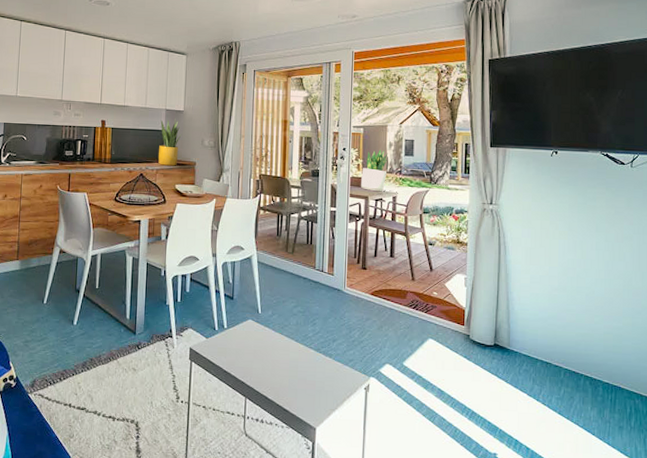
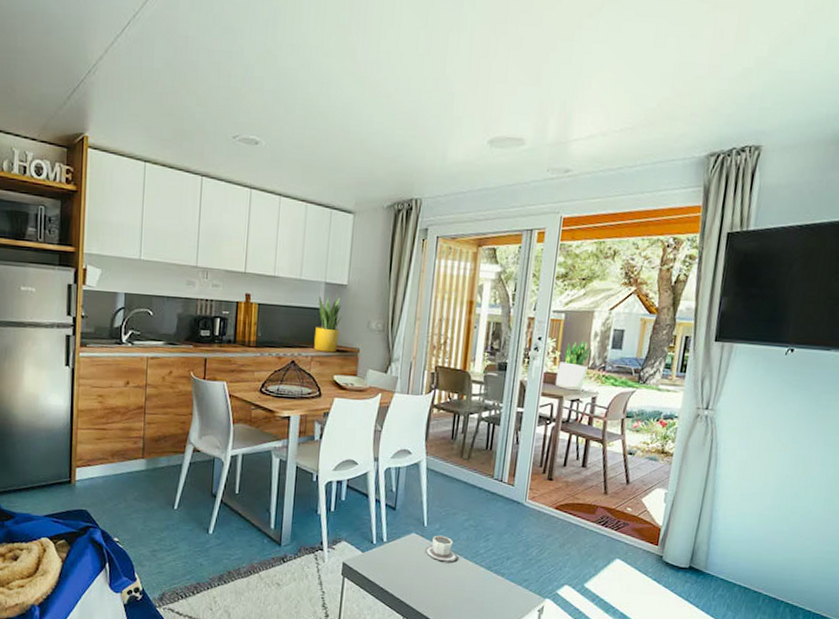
cup: none [261,321,290,345] -> present [425,535,458,562]

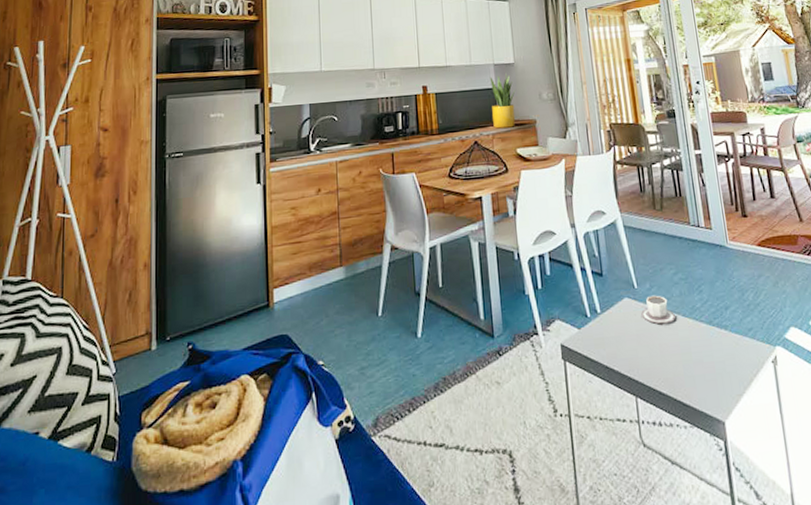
planter: present [555,340,592,391] -> none [721,78,750,126]

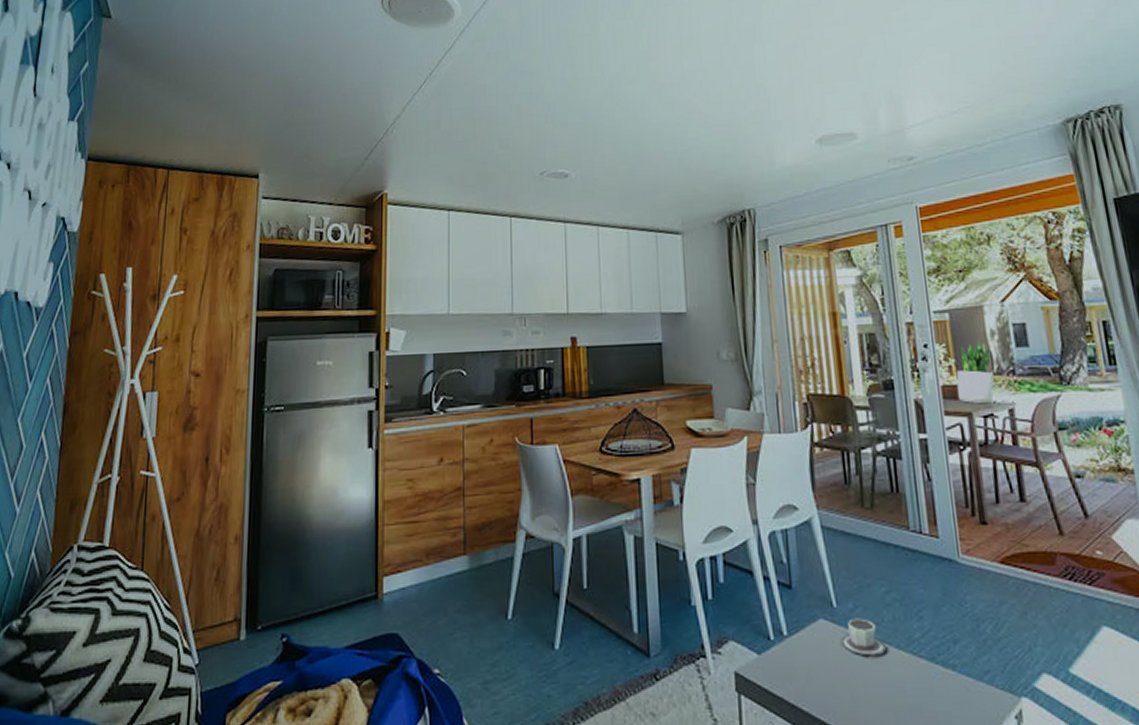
planter: present [489,73,516,129] -> none [655,325,687,394]
planter: none [721,78,750,126] -> present [956,341,995,404]

